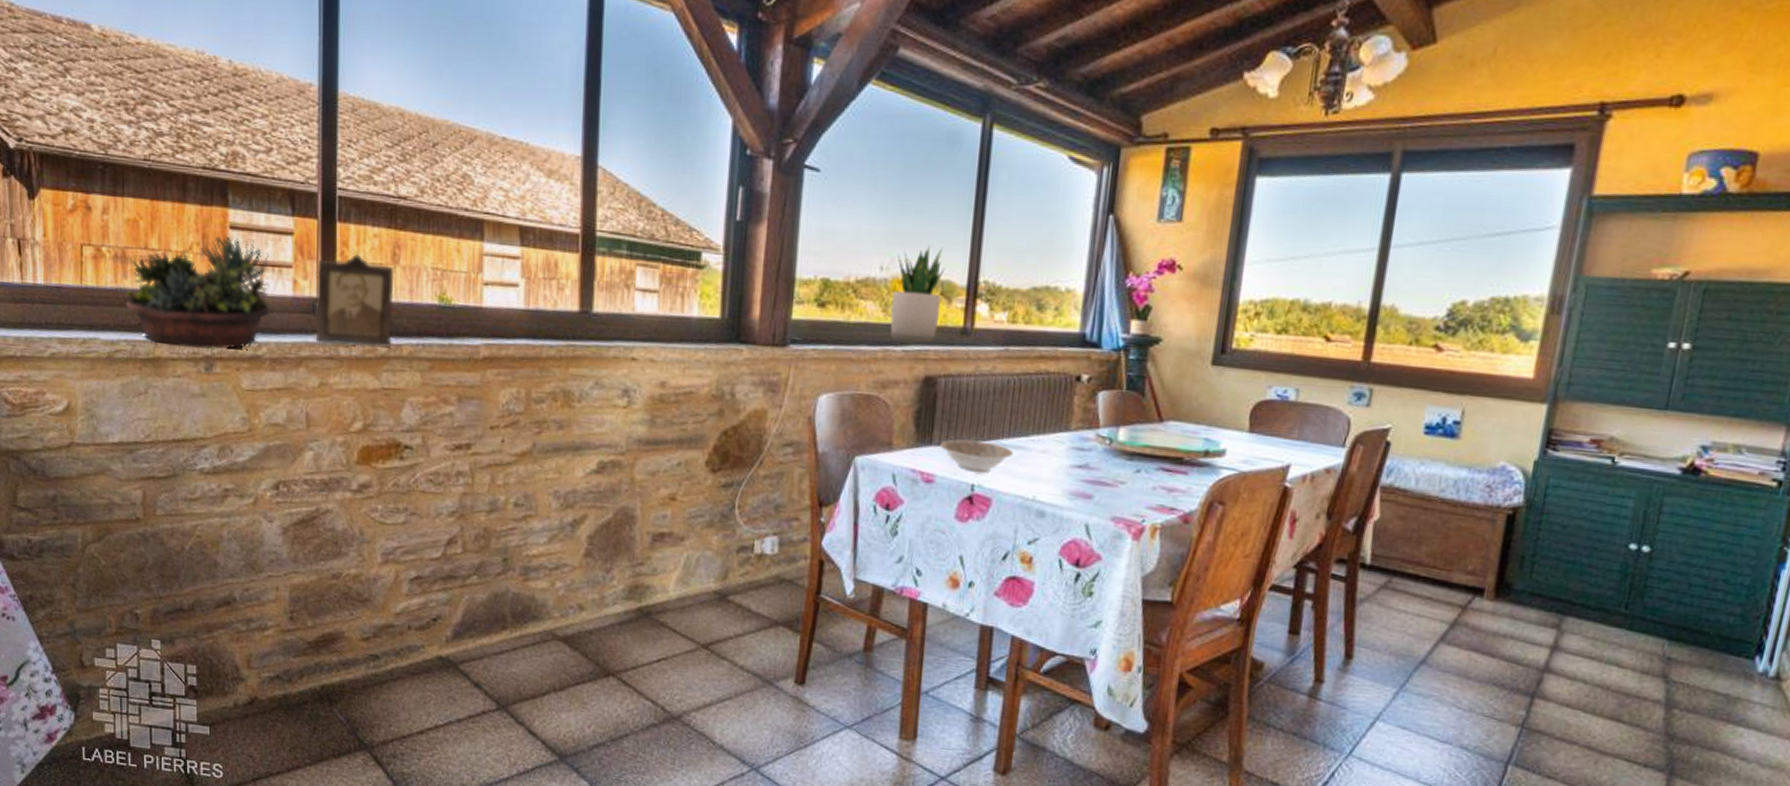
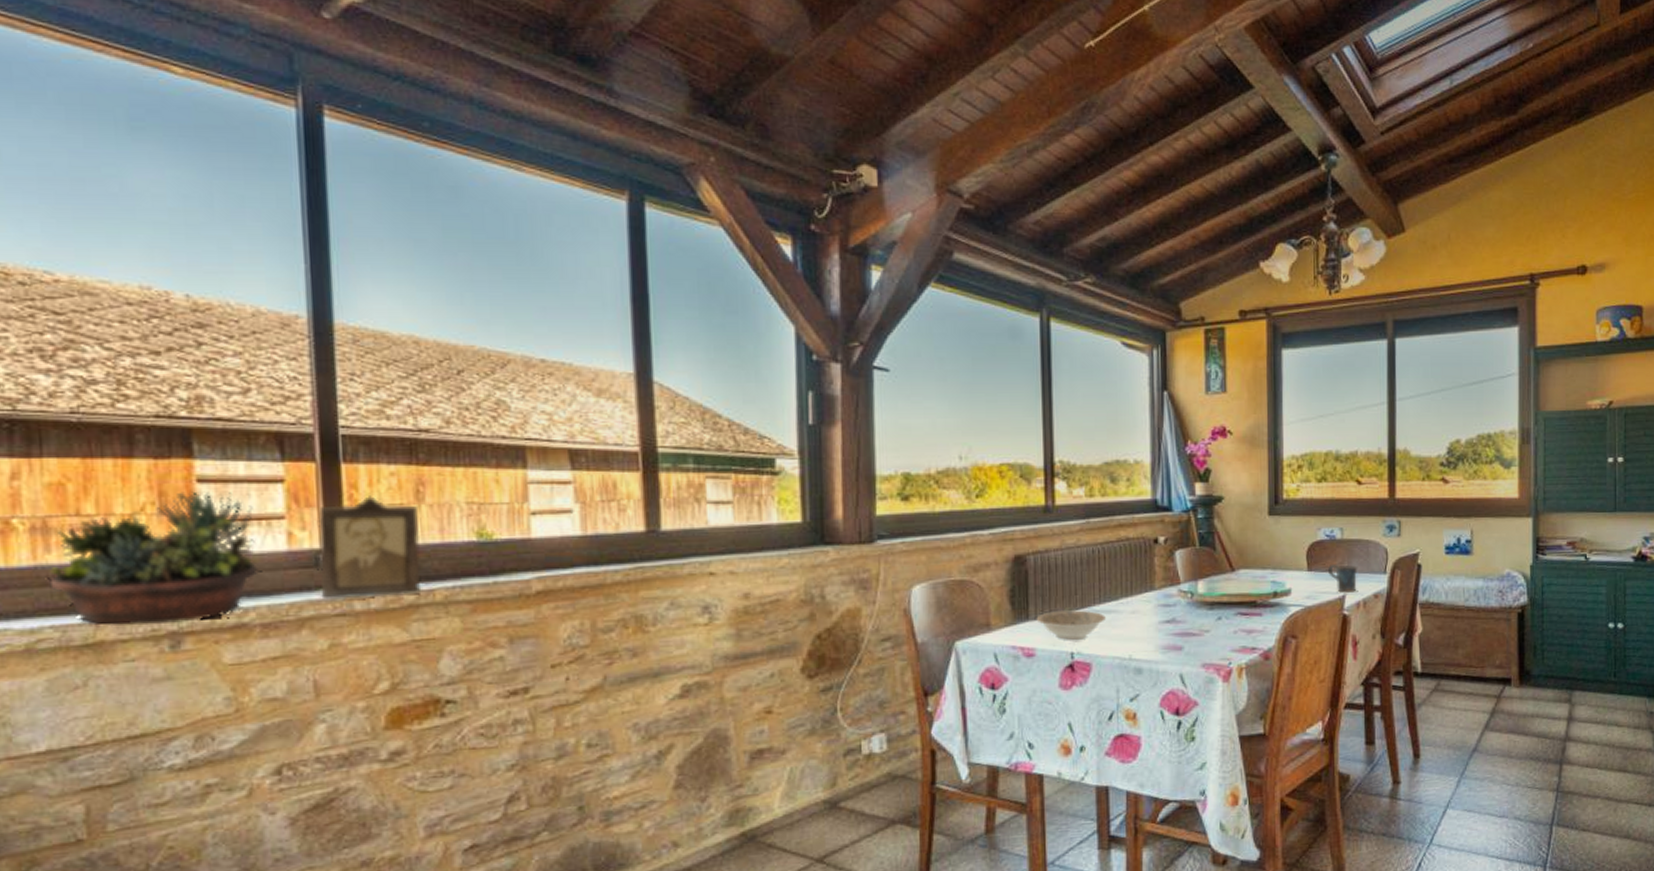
planter: present [890,246,946,343] -> none [974,433,1022,524]
mug: none [1273,428,1311,463] -> present [1328,563,1358,593]

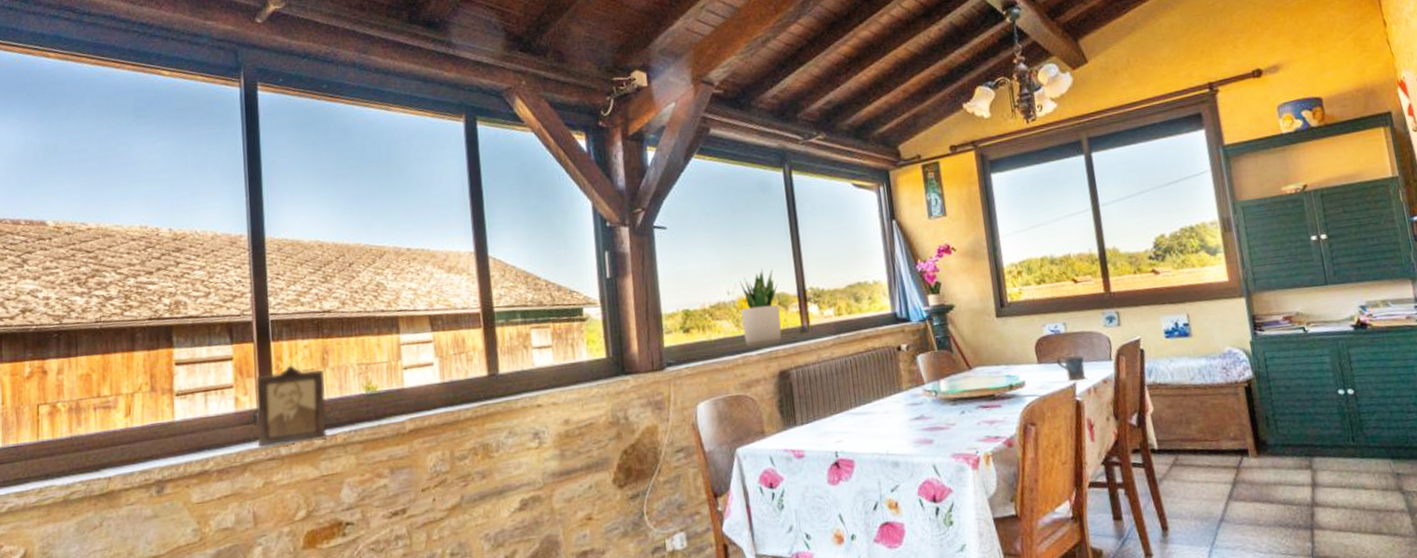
succulent planter: present [49,491,259,627] -> none [80,371,216,479]
planter: none [974,433,1022,524] -> present [739,269,782,347]
bowl: present [1036,610,1106,641] -> none [802,414,863,442]

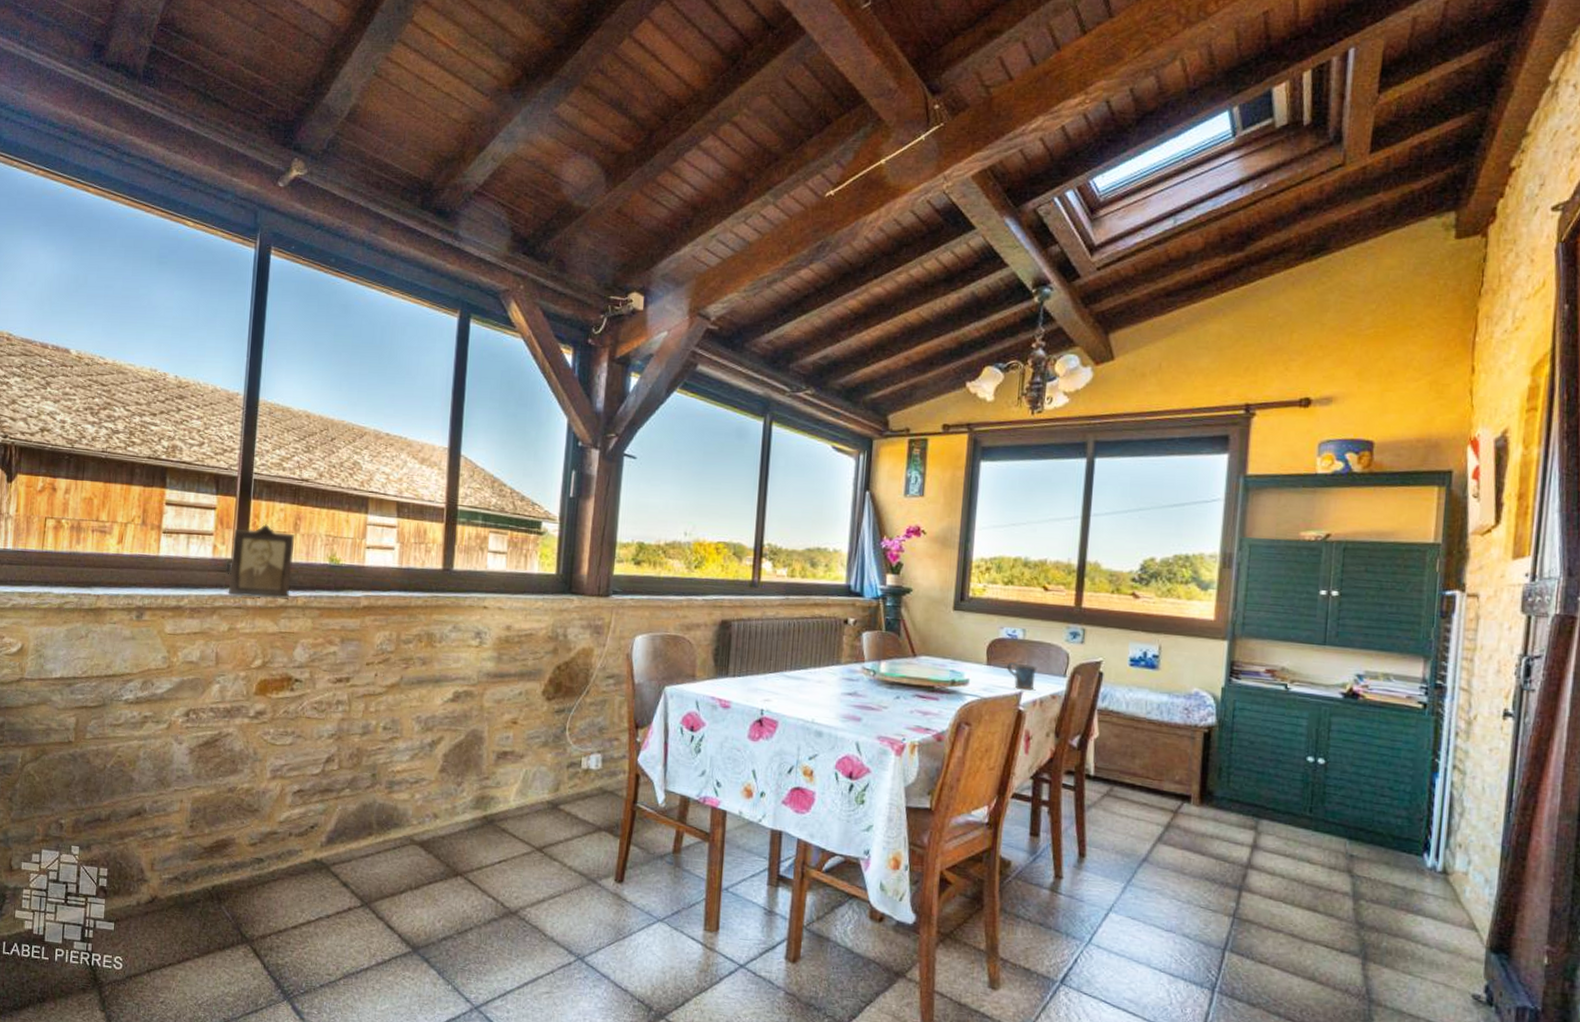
planter: present [739,269,782,347] -> none [693,516,737,593]

